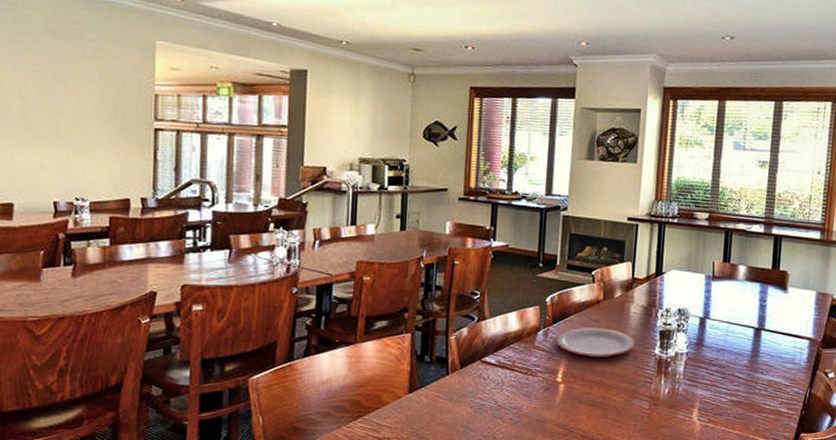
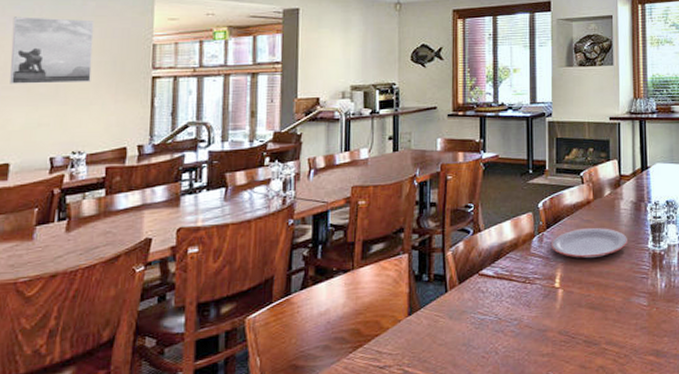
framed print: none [9,51,94,128] -> present [10,17,94,84]

